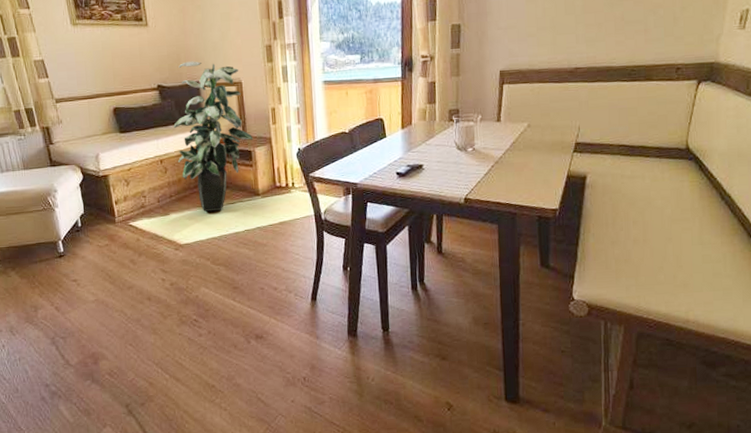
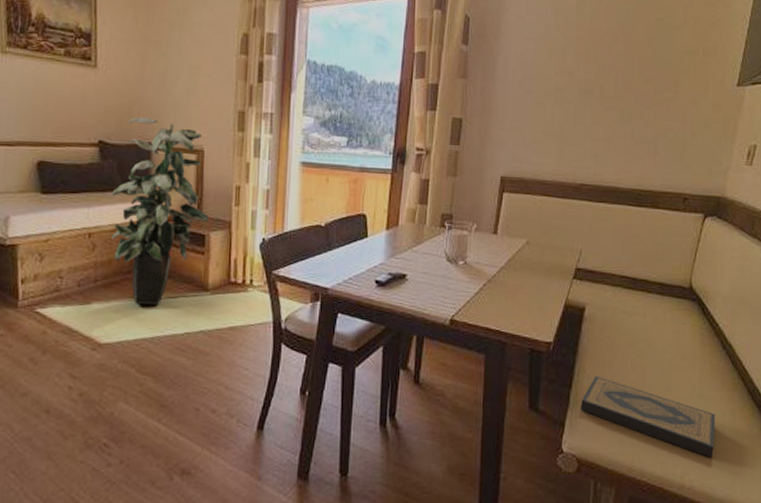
hardback book: none [587,233,717,295] -> present [580,376,715,458]

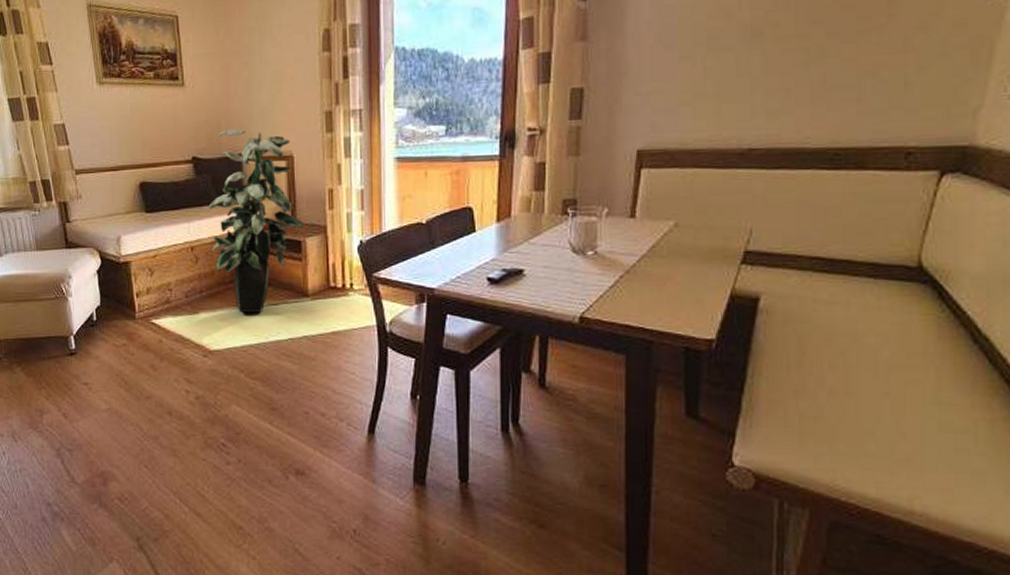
hardback book: present [580,376,715,458] -> none [756,378,962,479]

